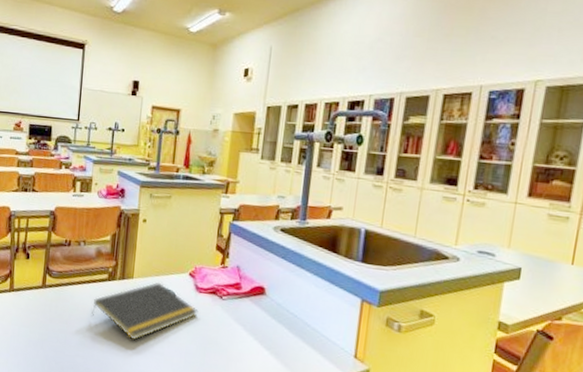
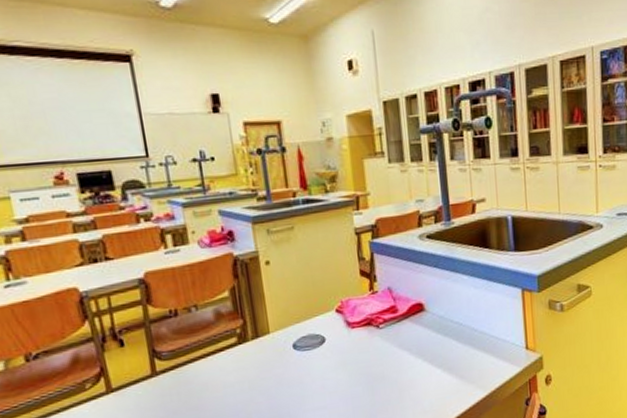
notepad: present [91,282,199,341] -> none [225,328,356,404]

